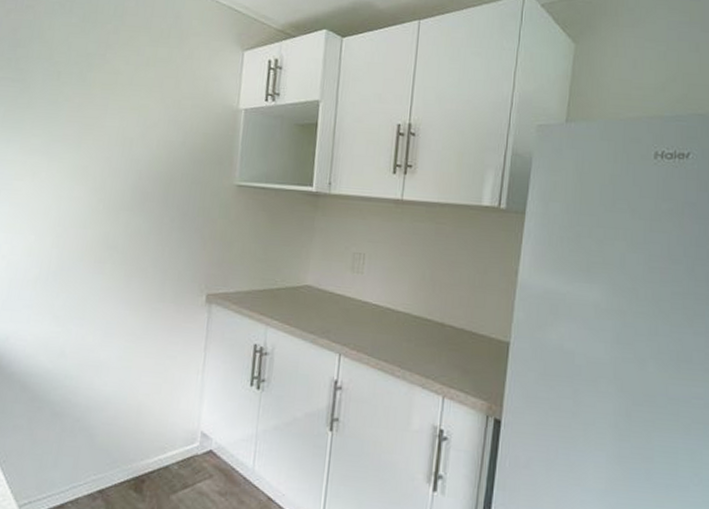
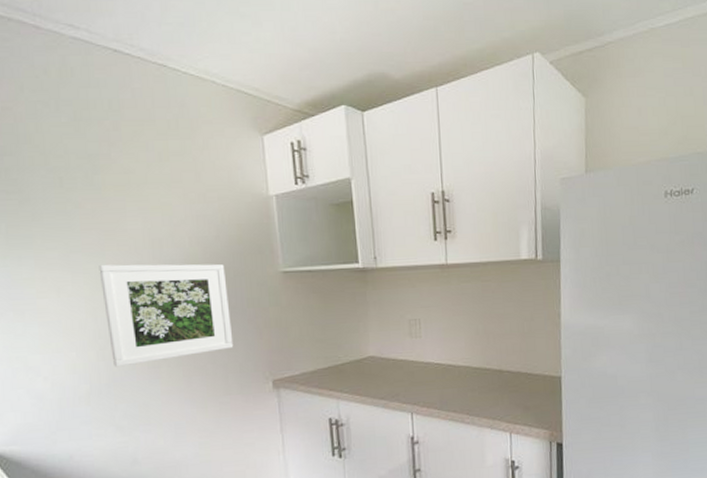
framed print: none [64,155,184,257] -> present [99,263,234,367]

